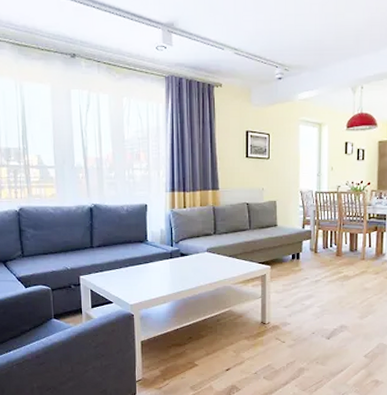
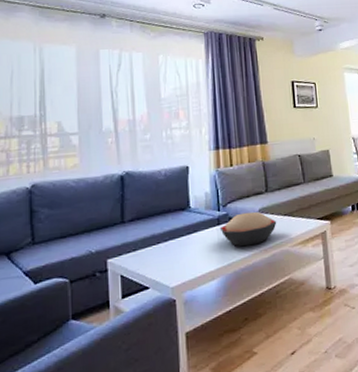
decorative bowl: none [172,250,222,279] -> present [219,211,277,247]

